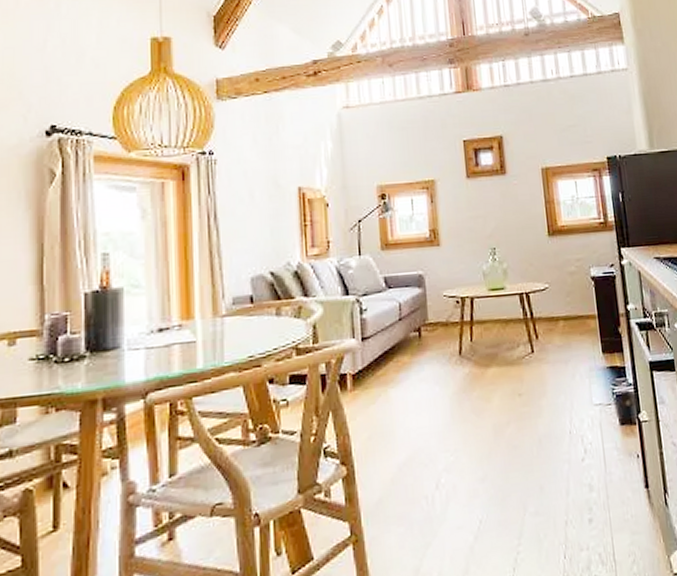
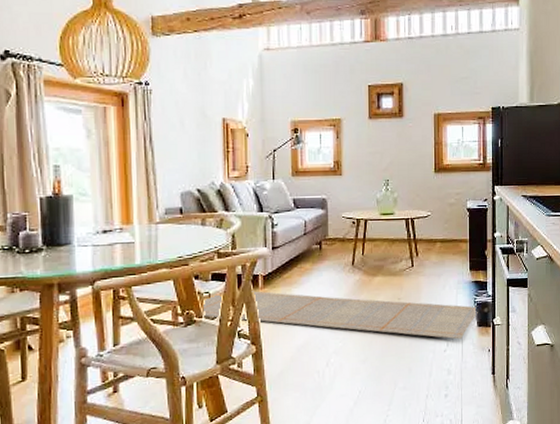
rug: none [279,394,619,444] -> present [203,291,478,339]

